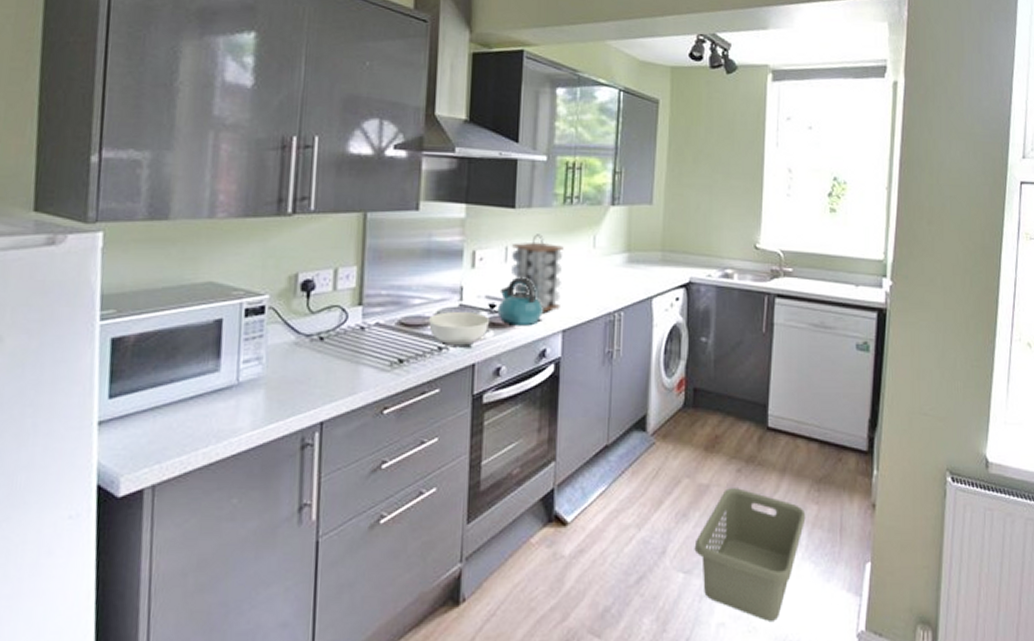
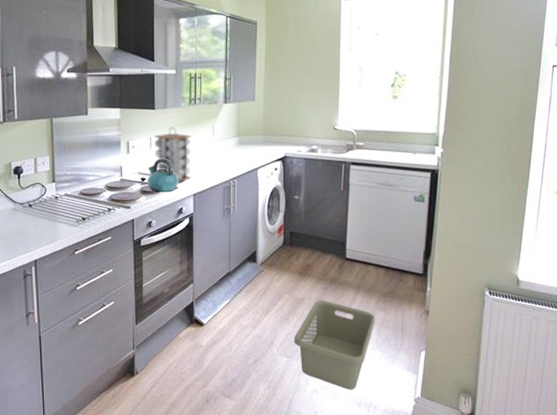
bowl: present [427,311,490,346] -> none [99,183,143,208]

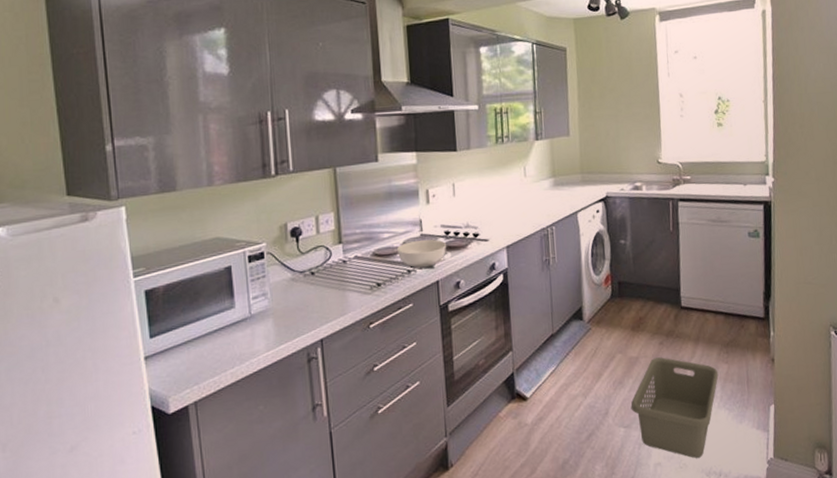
bowl: none [99,183,143,208] -> present [396,239,447,269]
kettle: present [147,158,179,192] -> none [451,207,489,247]
spice rack: present [153,127,191,182] -> none [457,170,503,234]

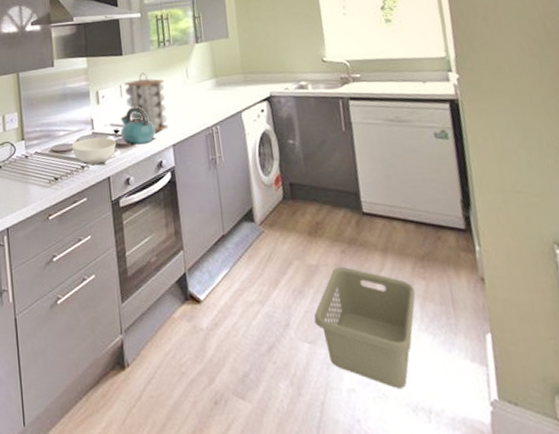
kettle: none [451,207,489,247] -> present [120,107,156,145]
spice rack: none [457,170,503,234] -> present [124,72,168,132]

